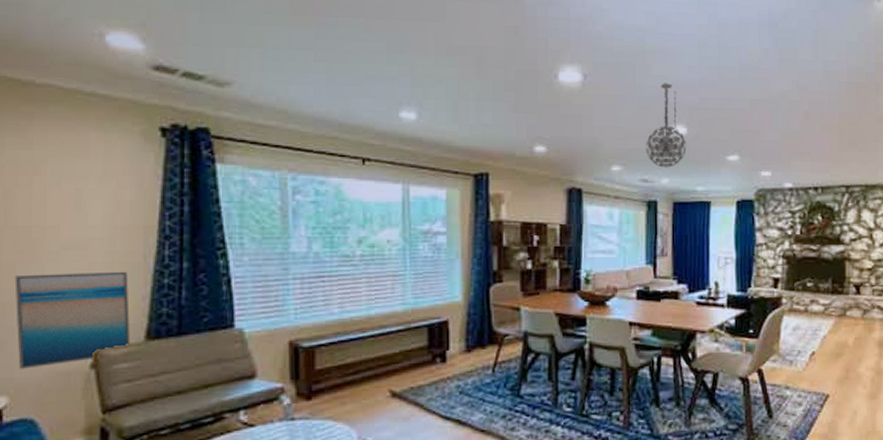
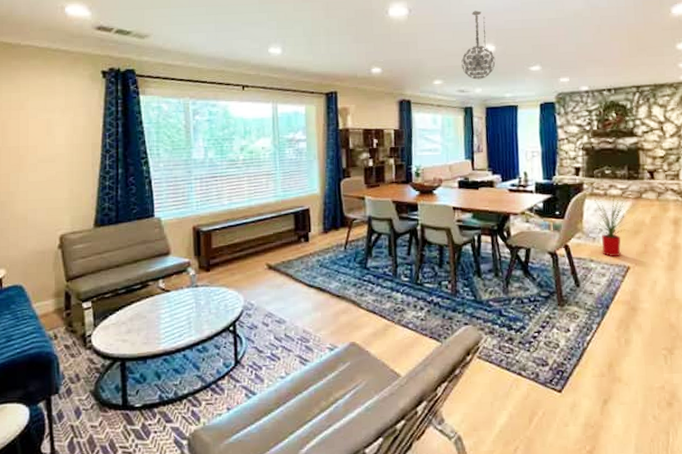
wall art: present [14,271,131,369] -> none [9,177,85,249]
house plant: none [793,313,837,383] -> present [595,196,634,256]

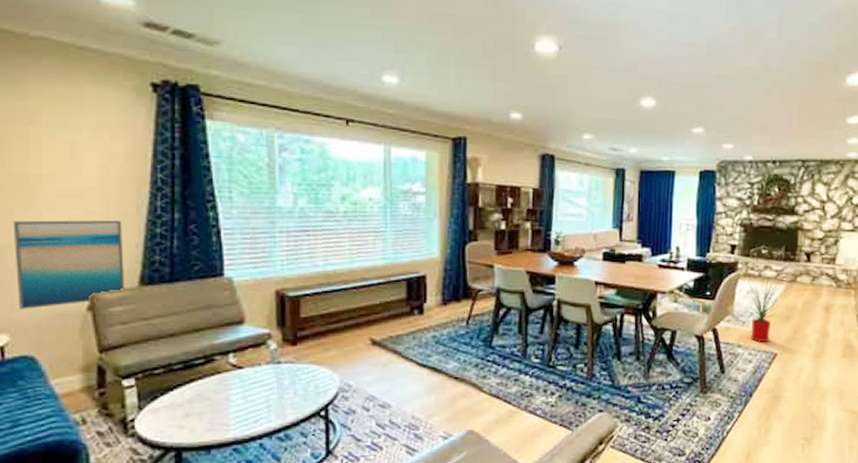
wall art: none [9,177,85,249] -> present [13,220,125,309]
chandelier: present [461,10,496,80] -> none [616,56,655,138]

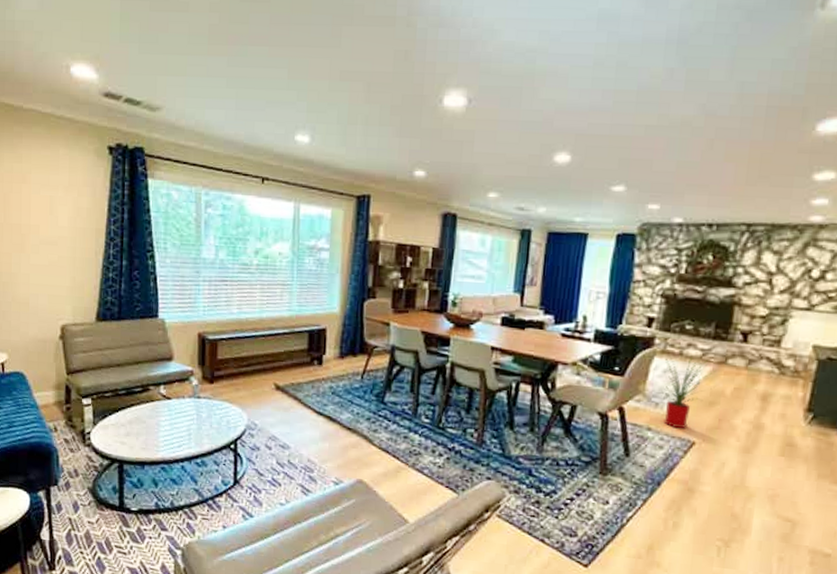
wall art: present [13,220,125,309] -> none [11,262,86,335]

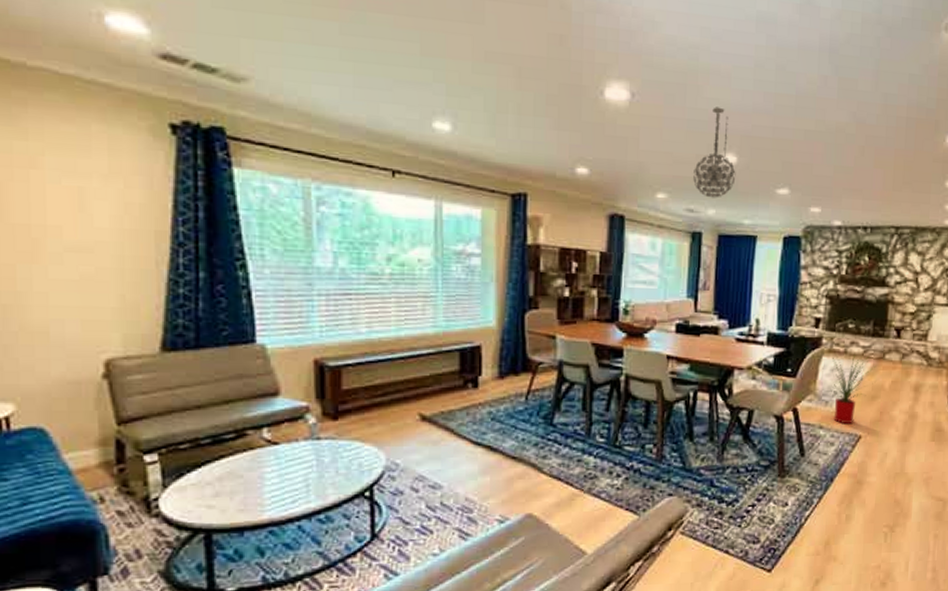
chandelier: none [525,107,569,197] -> present [693,107,736,198]

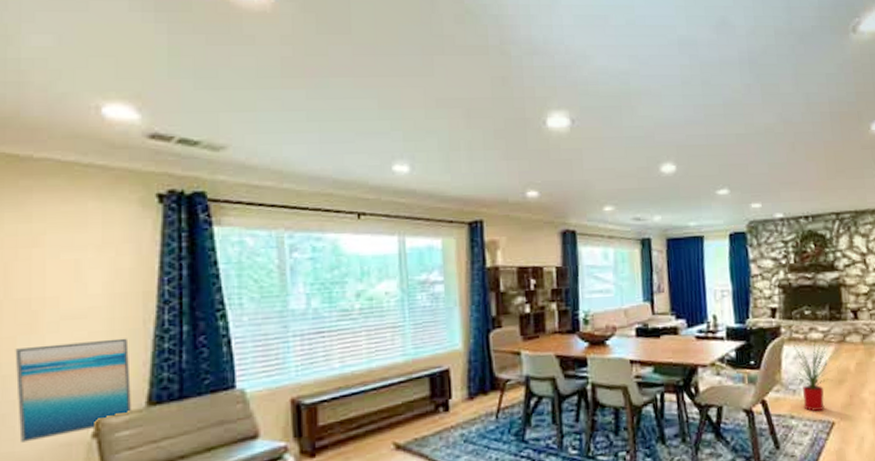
wall art: none [15,276,145,376] -> present [15,338,132,443]
chandelier: present [693,107,736,198] -> none [636,123,677,206]

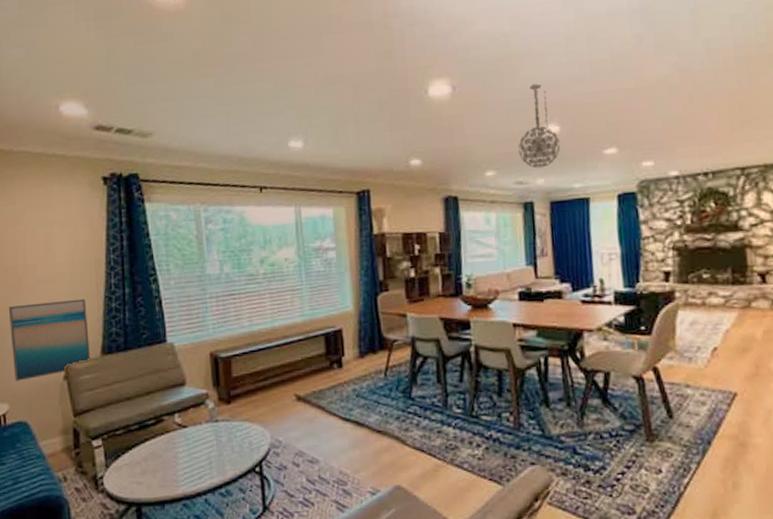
chandelier: none [636,123,677,206] -> present [518,84,561,169]
house plant: present [794,340,838,411] -> none [690,306,742,380]

